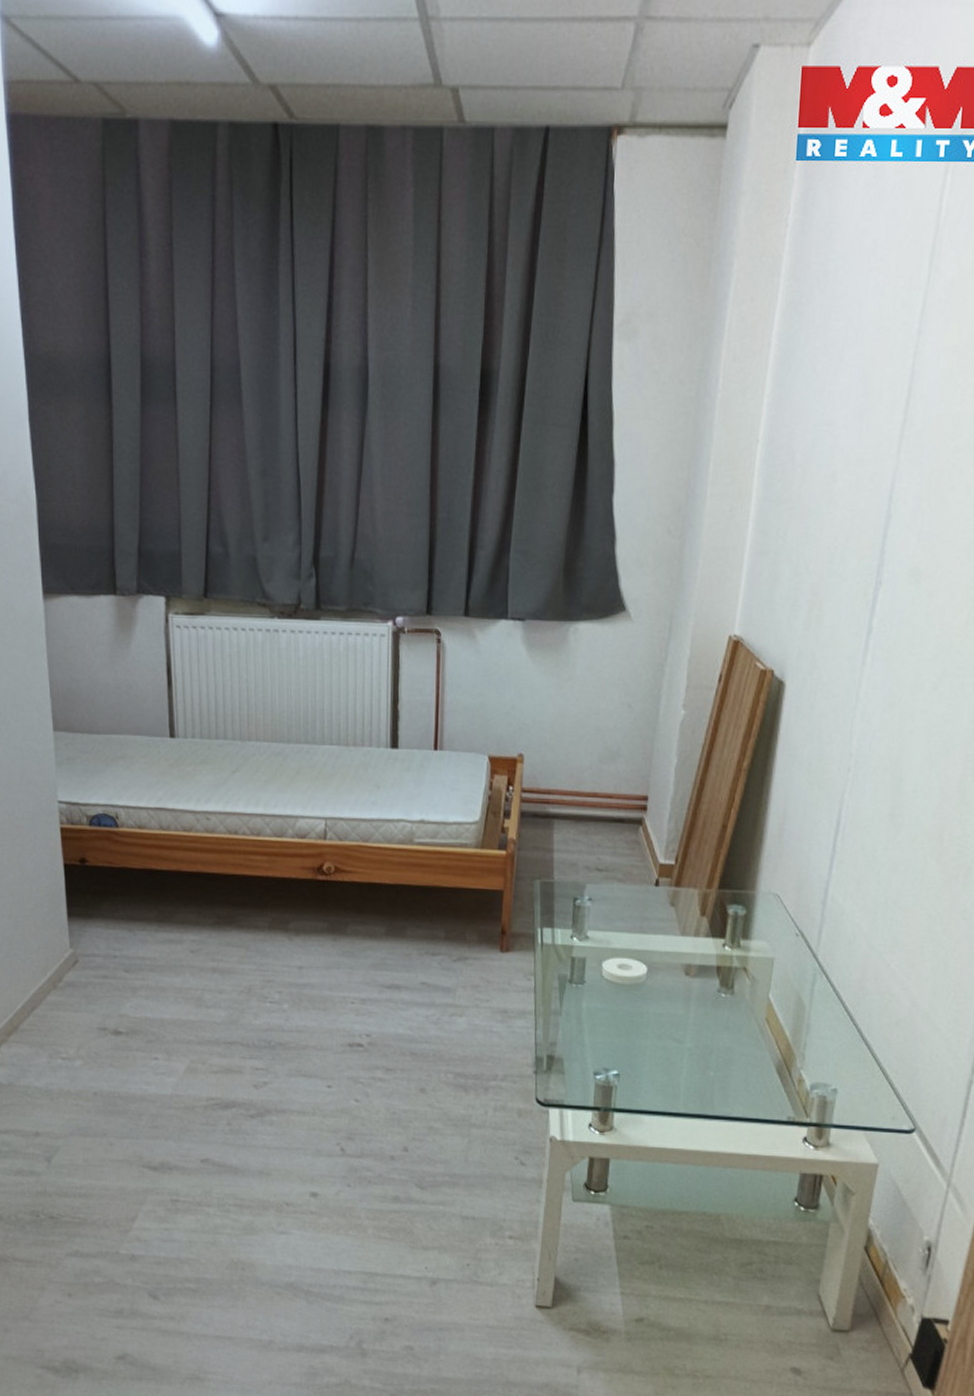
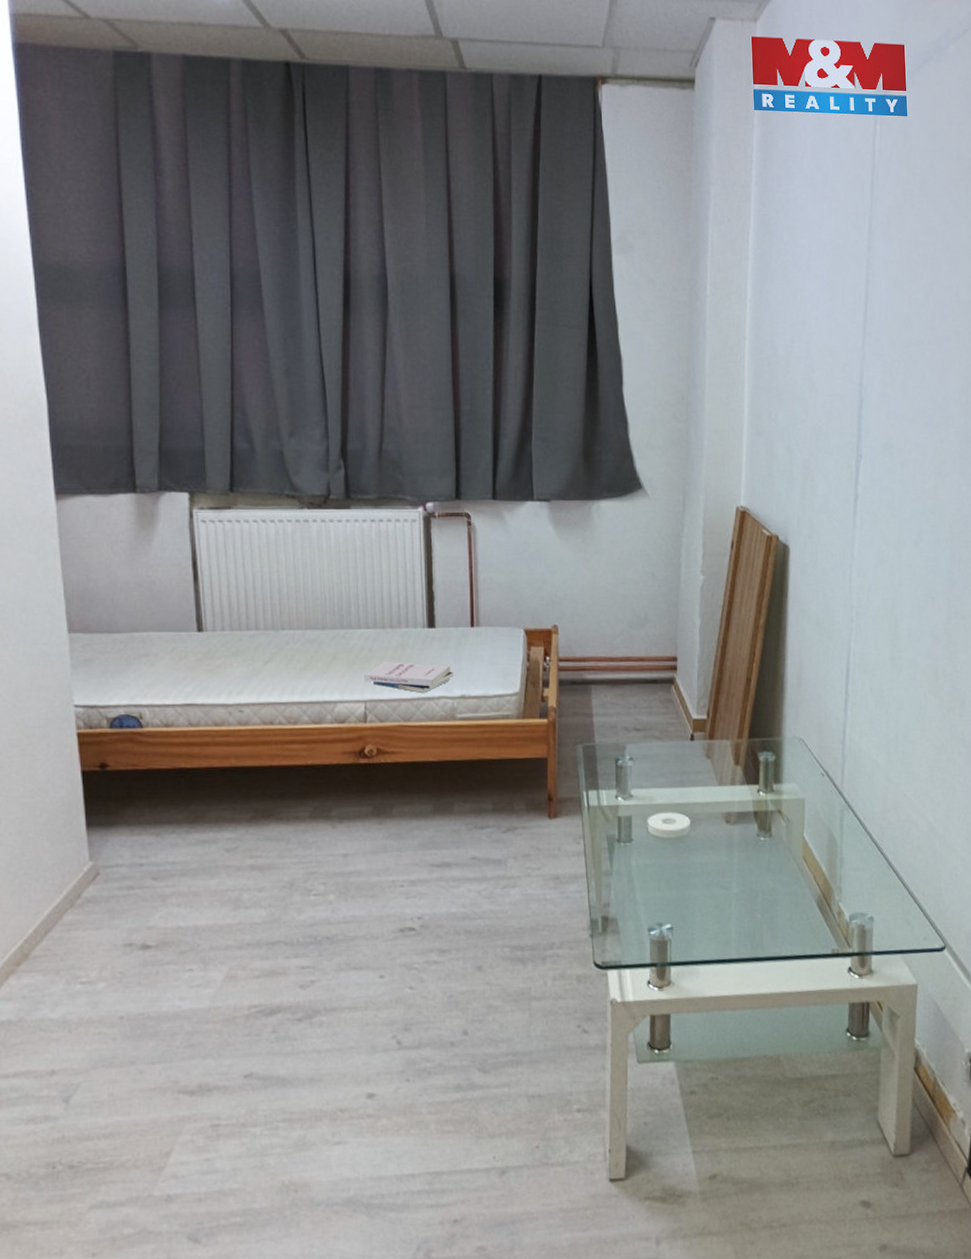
books: none [326,779,414,814] -> present [364,661,454,693]

